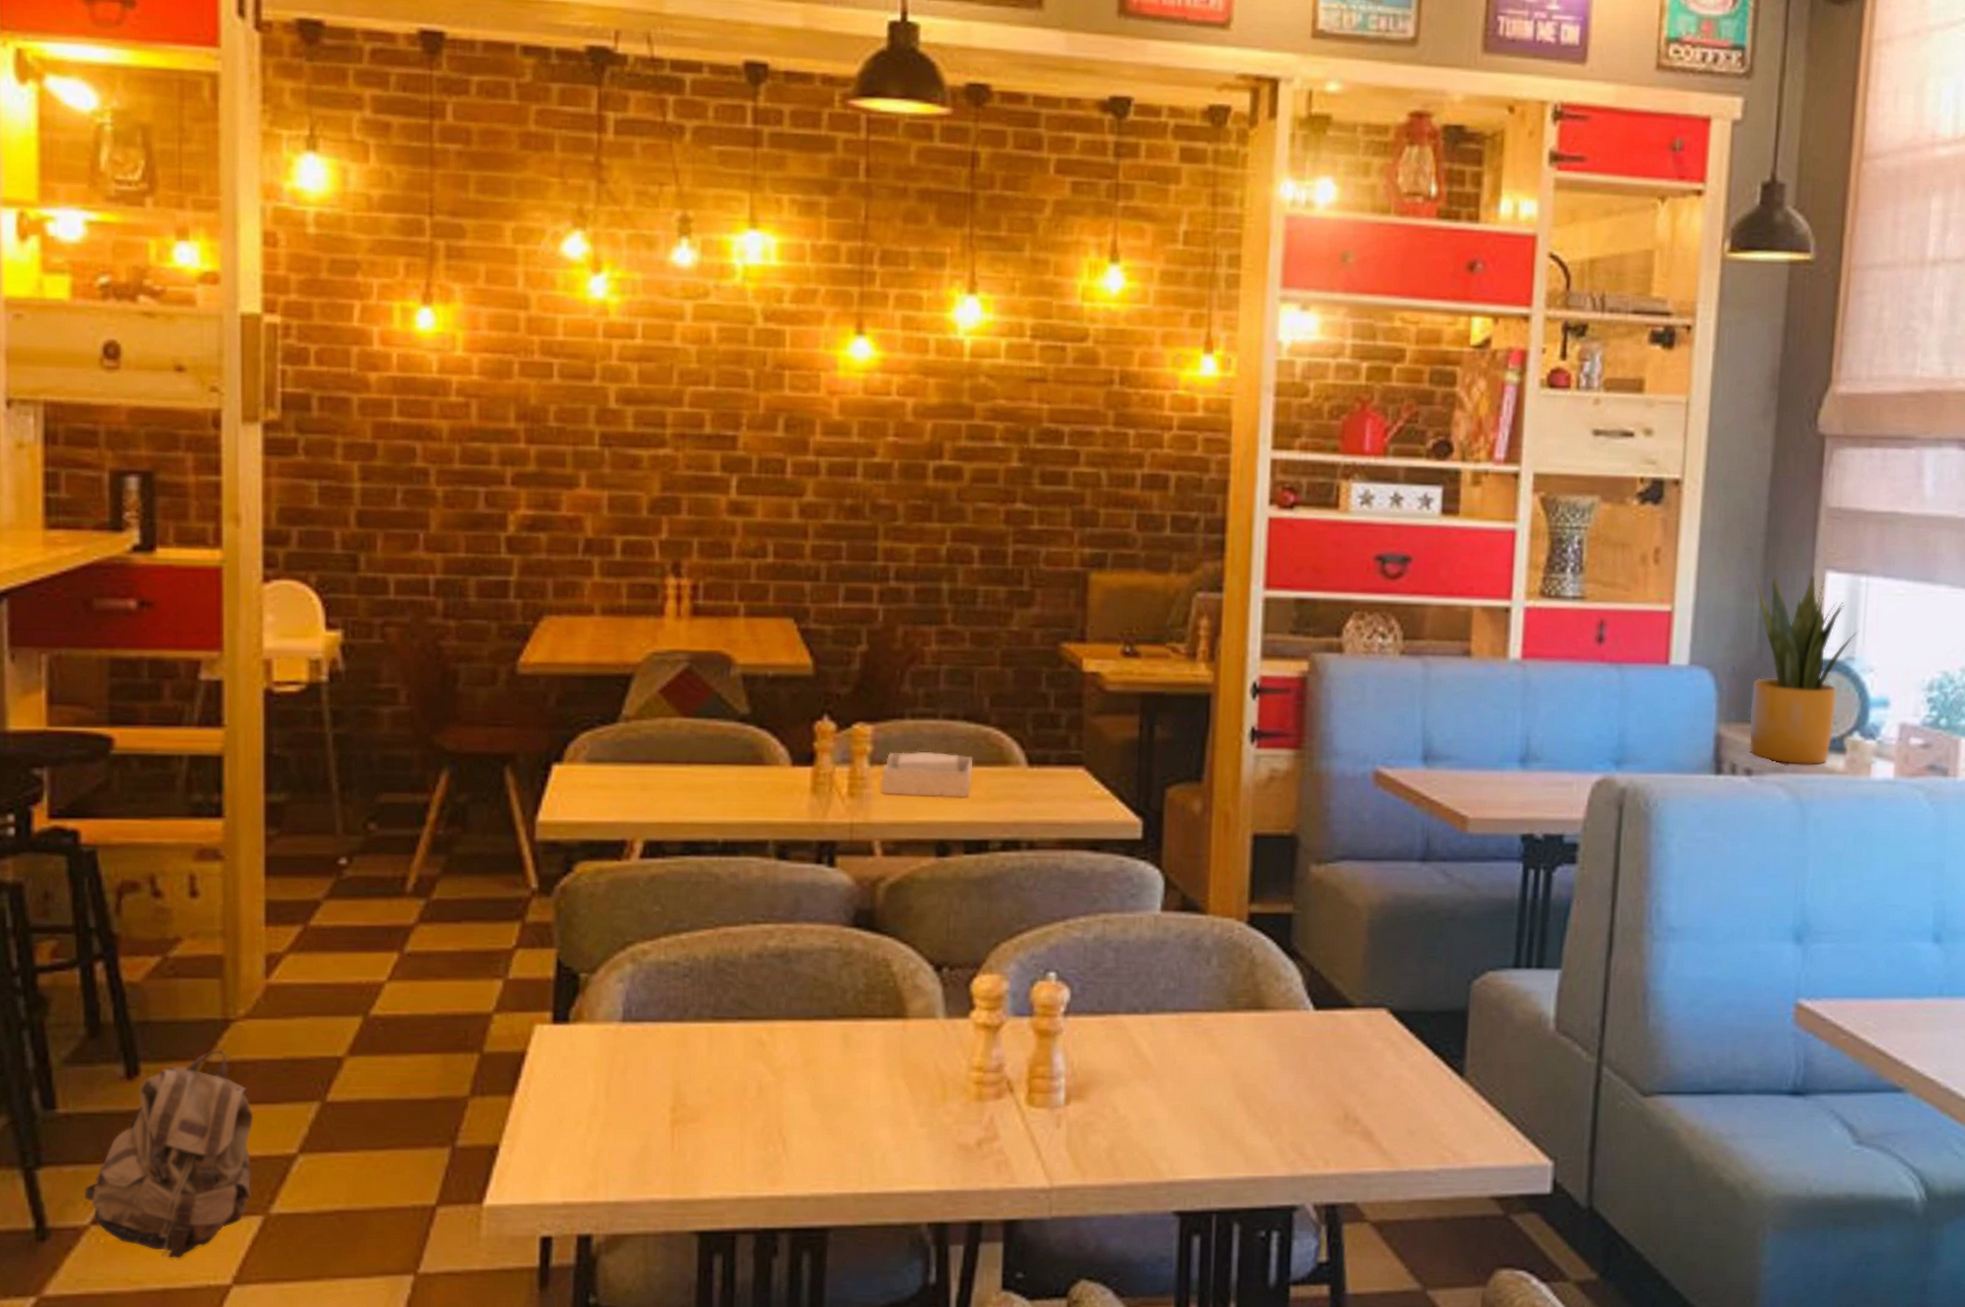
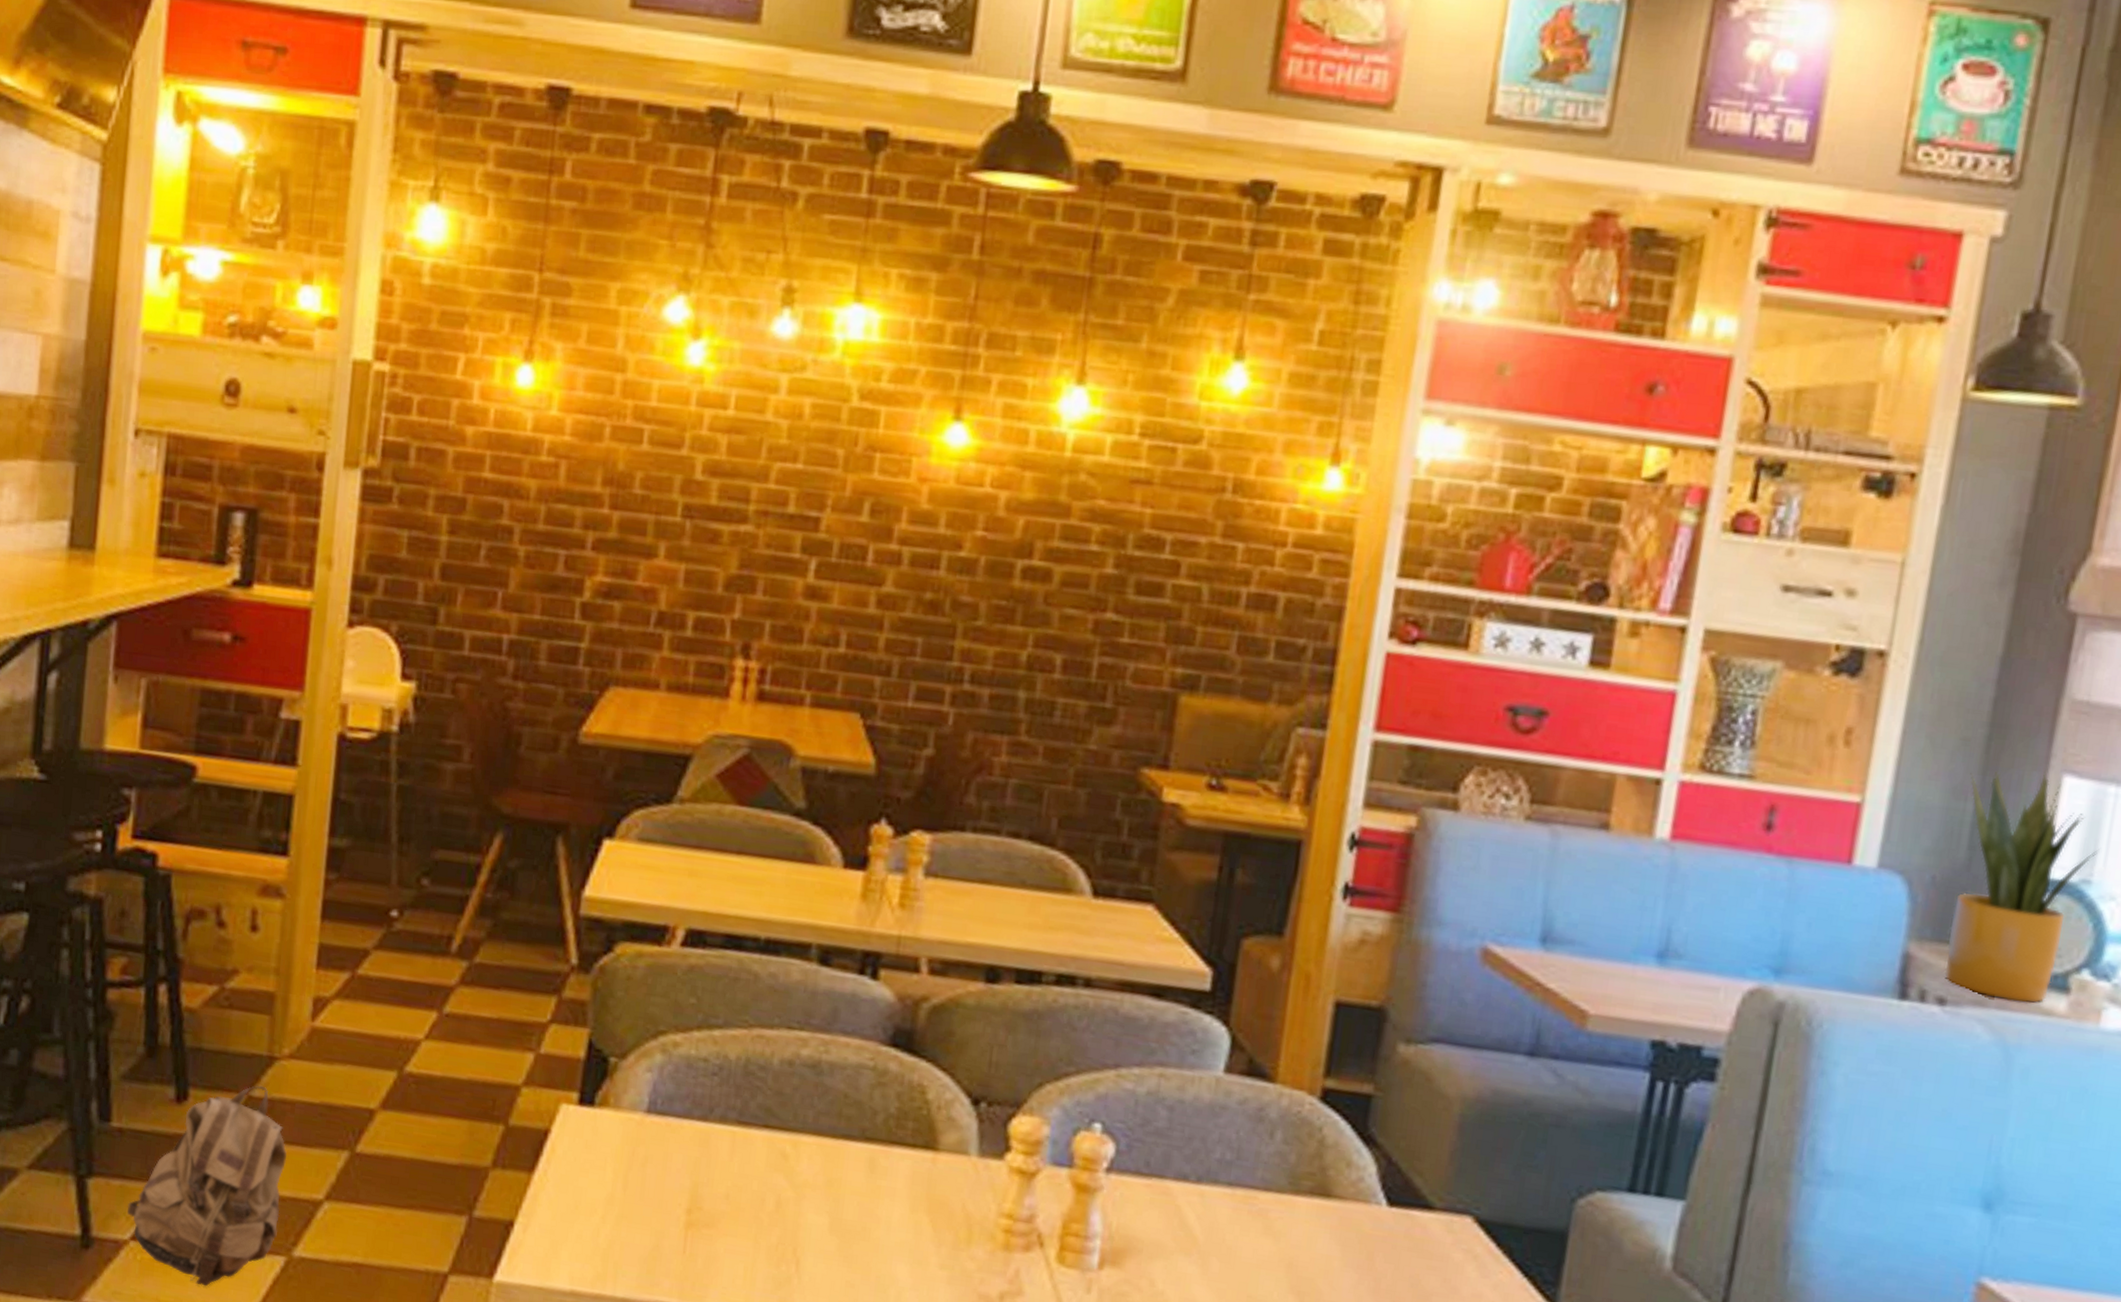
napkin holder: present [880,751,973,798] -> none [933,865,1034,924]

